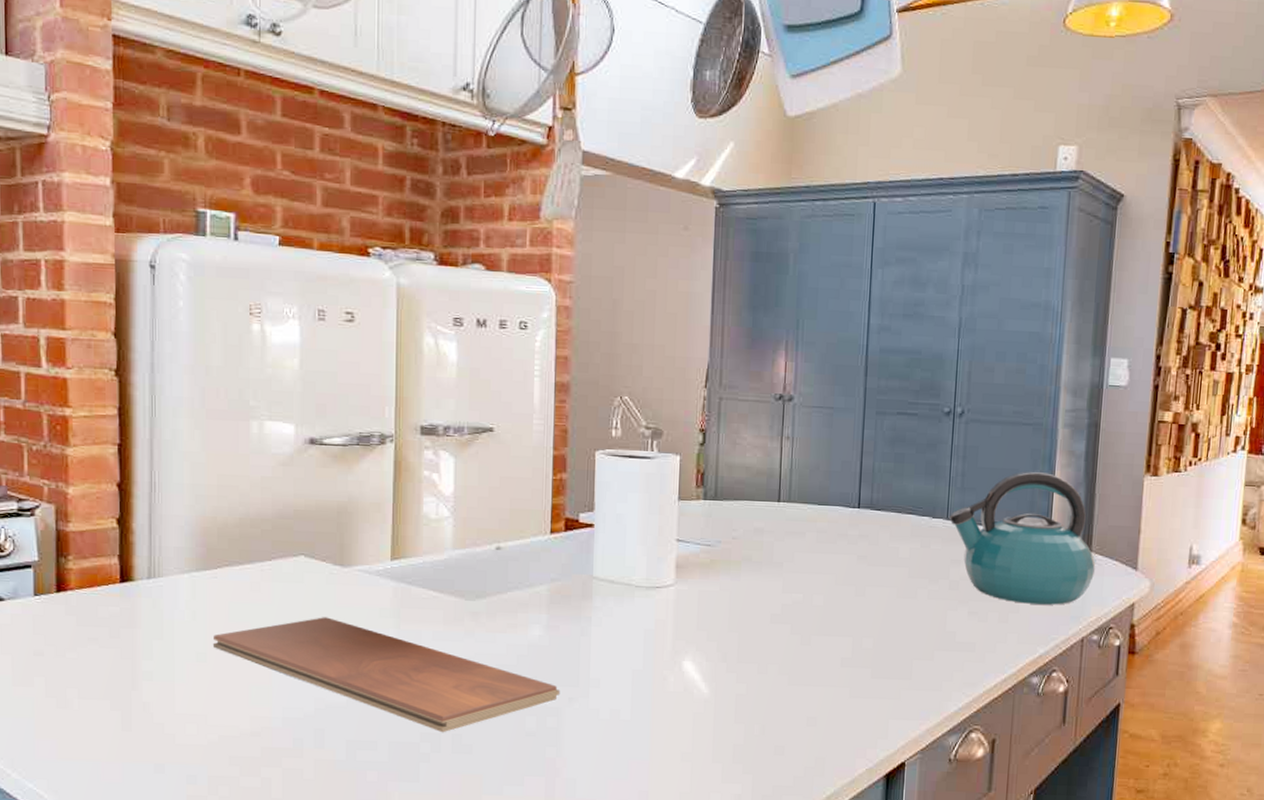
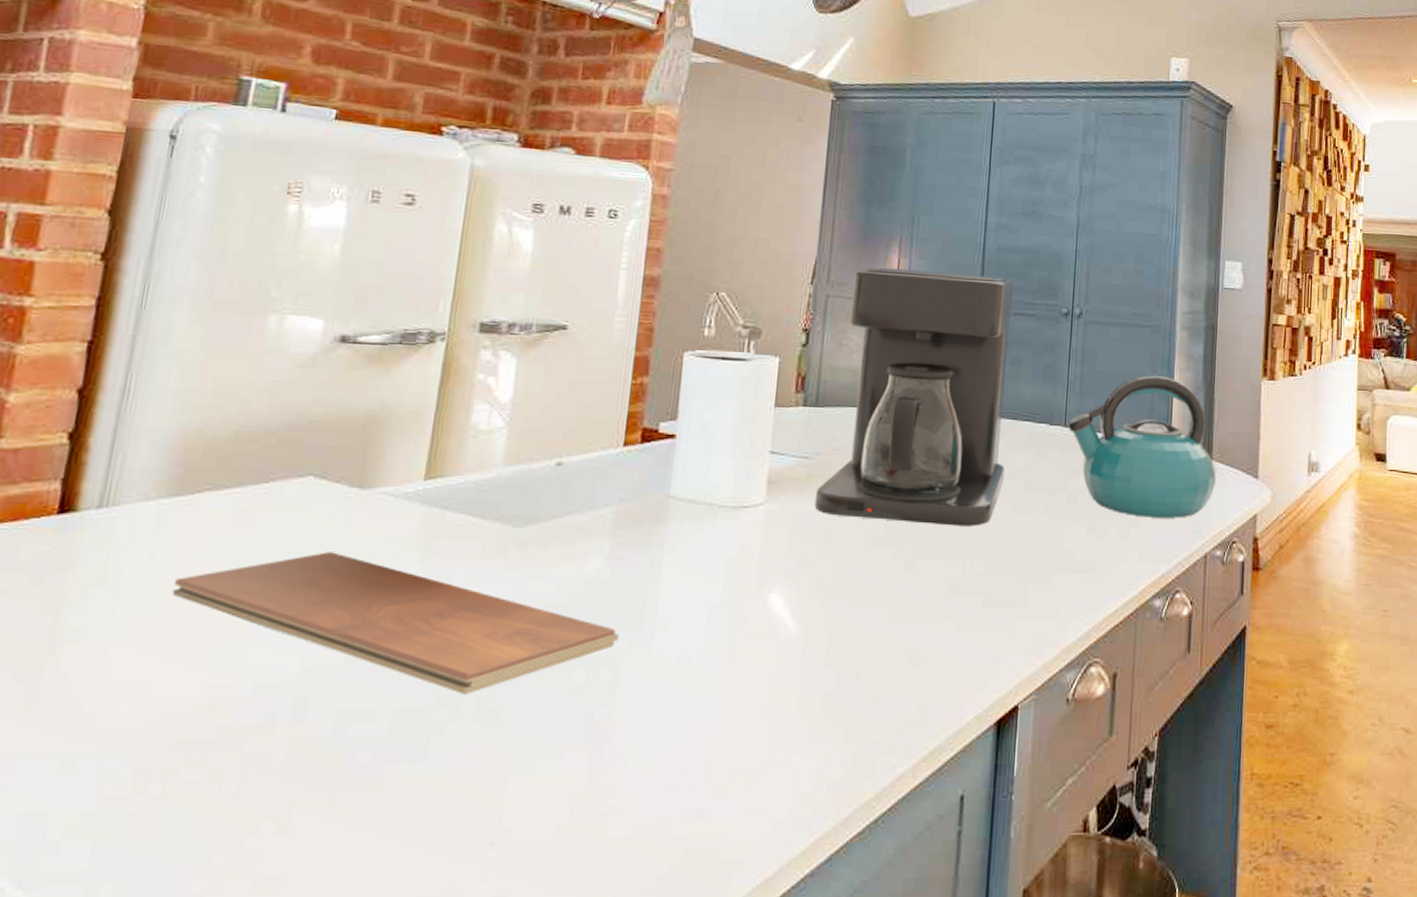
coffee maker: none [718,370,896,608] -> present [814,267,1013,527]

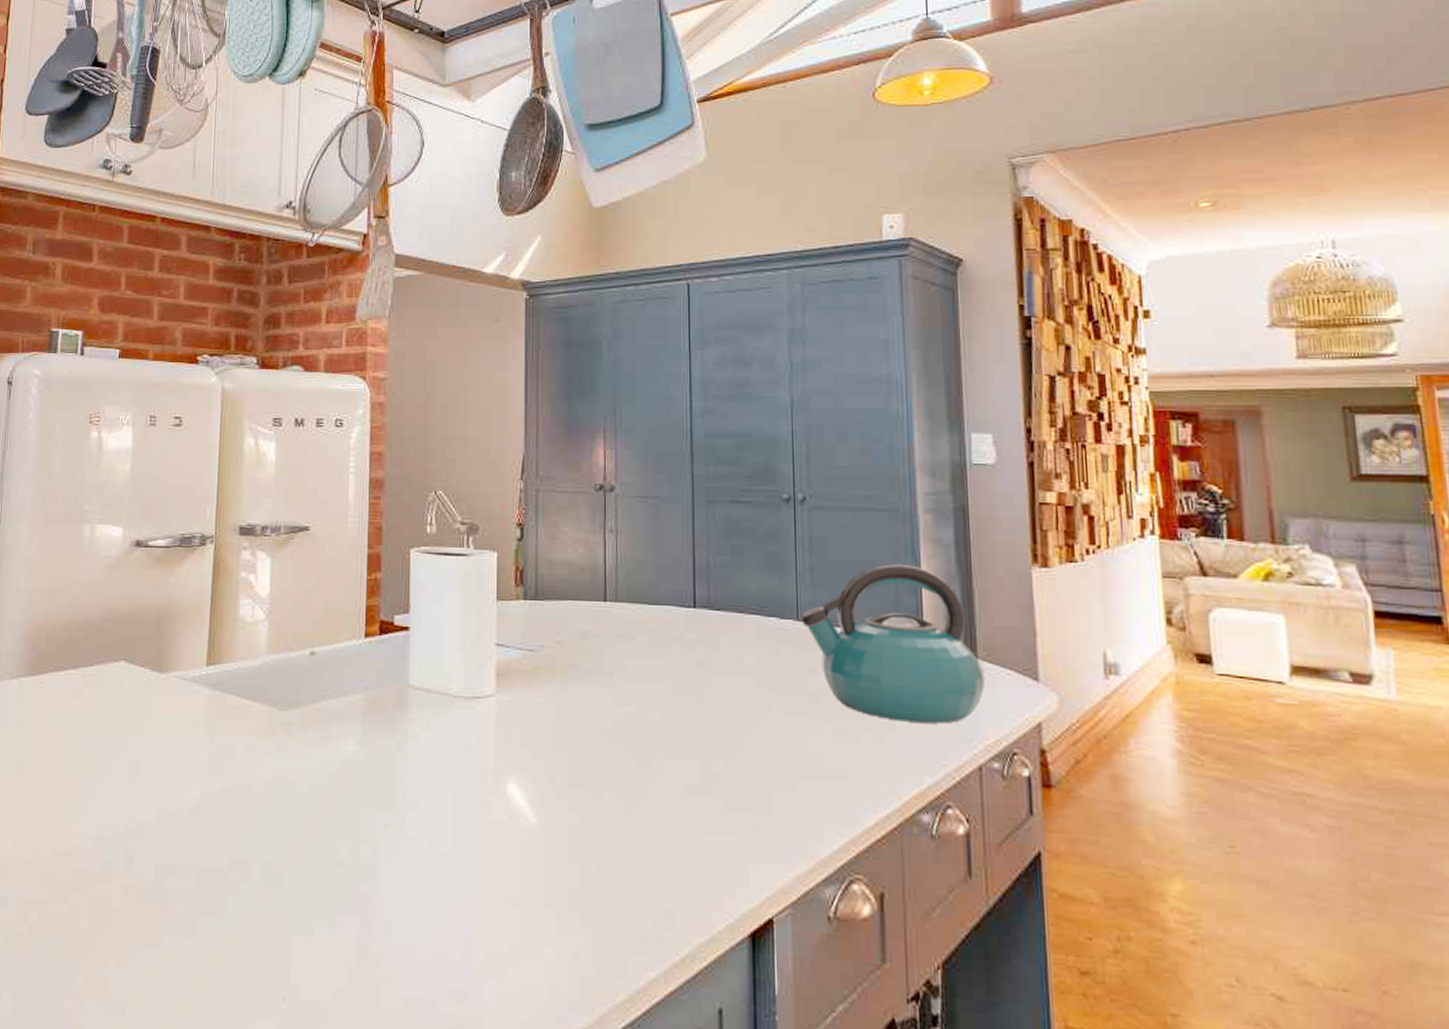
chopping board: present [173,552,620,695] -> none [35,726,375,860]
coffee maker: present [814,267,1013,527] -> none [543,460,735,725]

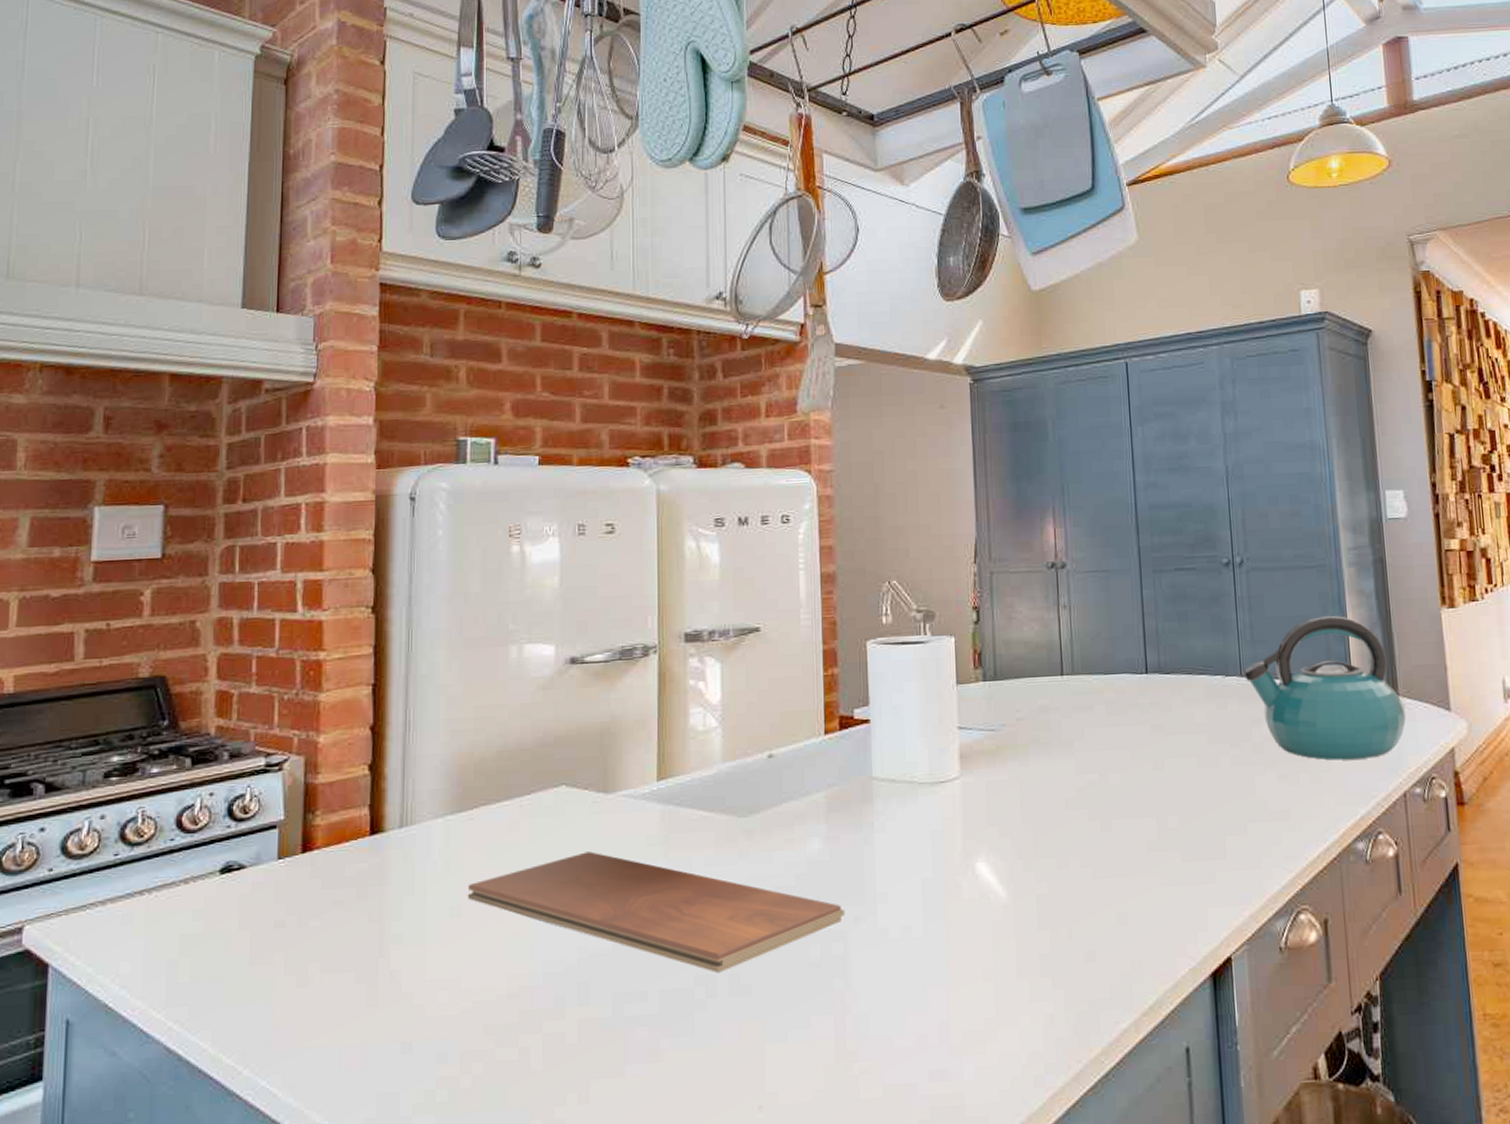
chopping board: none [35,726,375,860] -> present [468,851,845,974]

